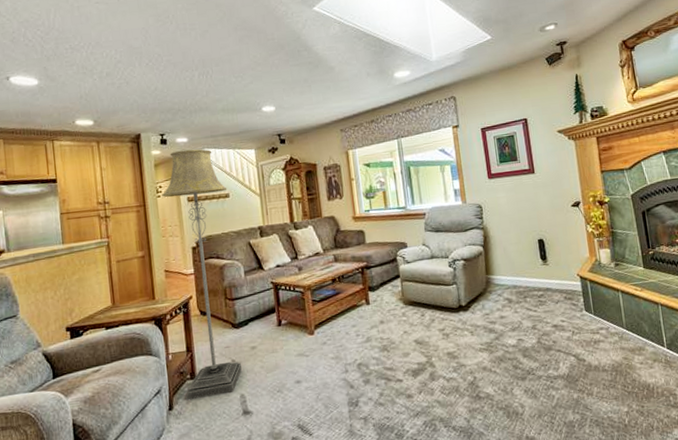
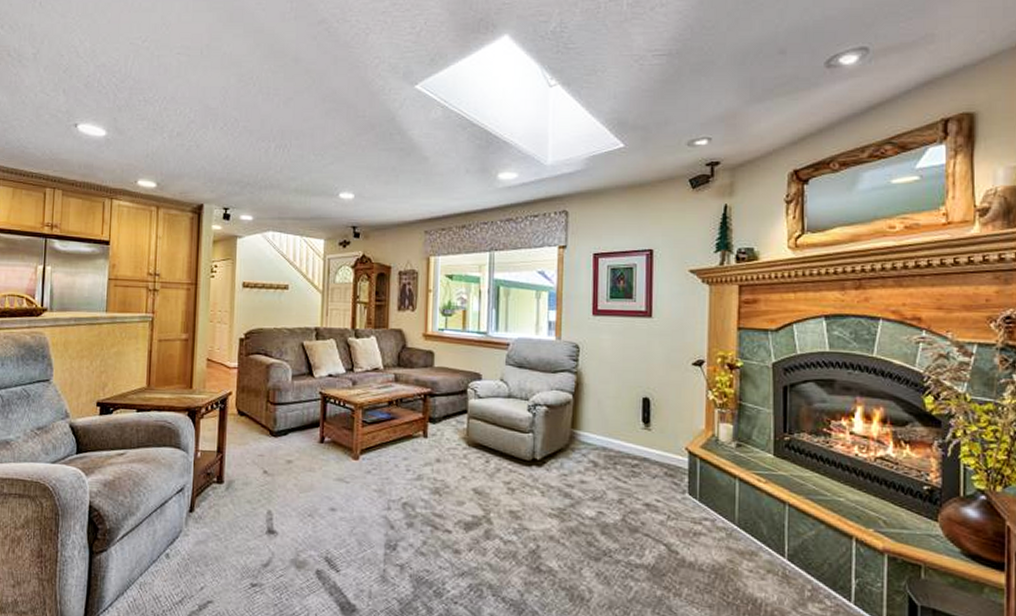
floor lamp: present [162,149,242,401] -> none [209,229,288,506]

